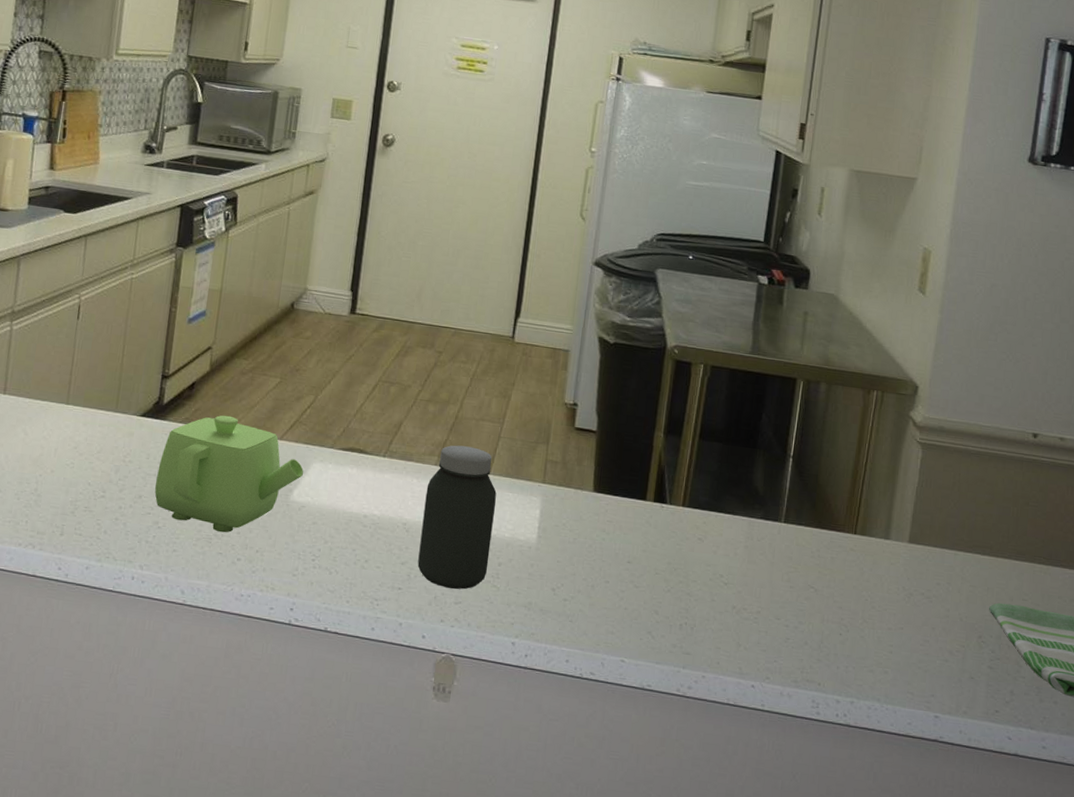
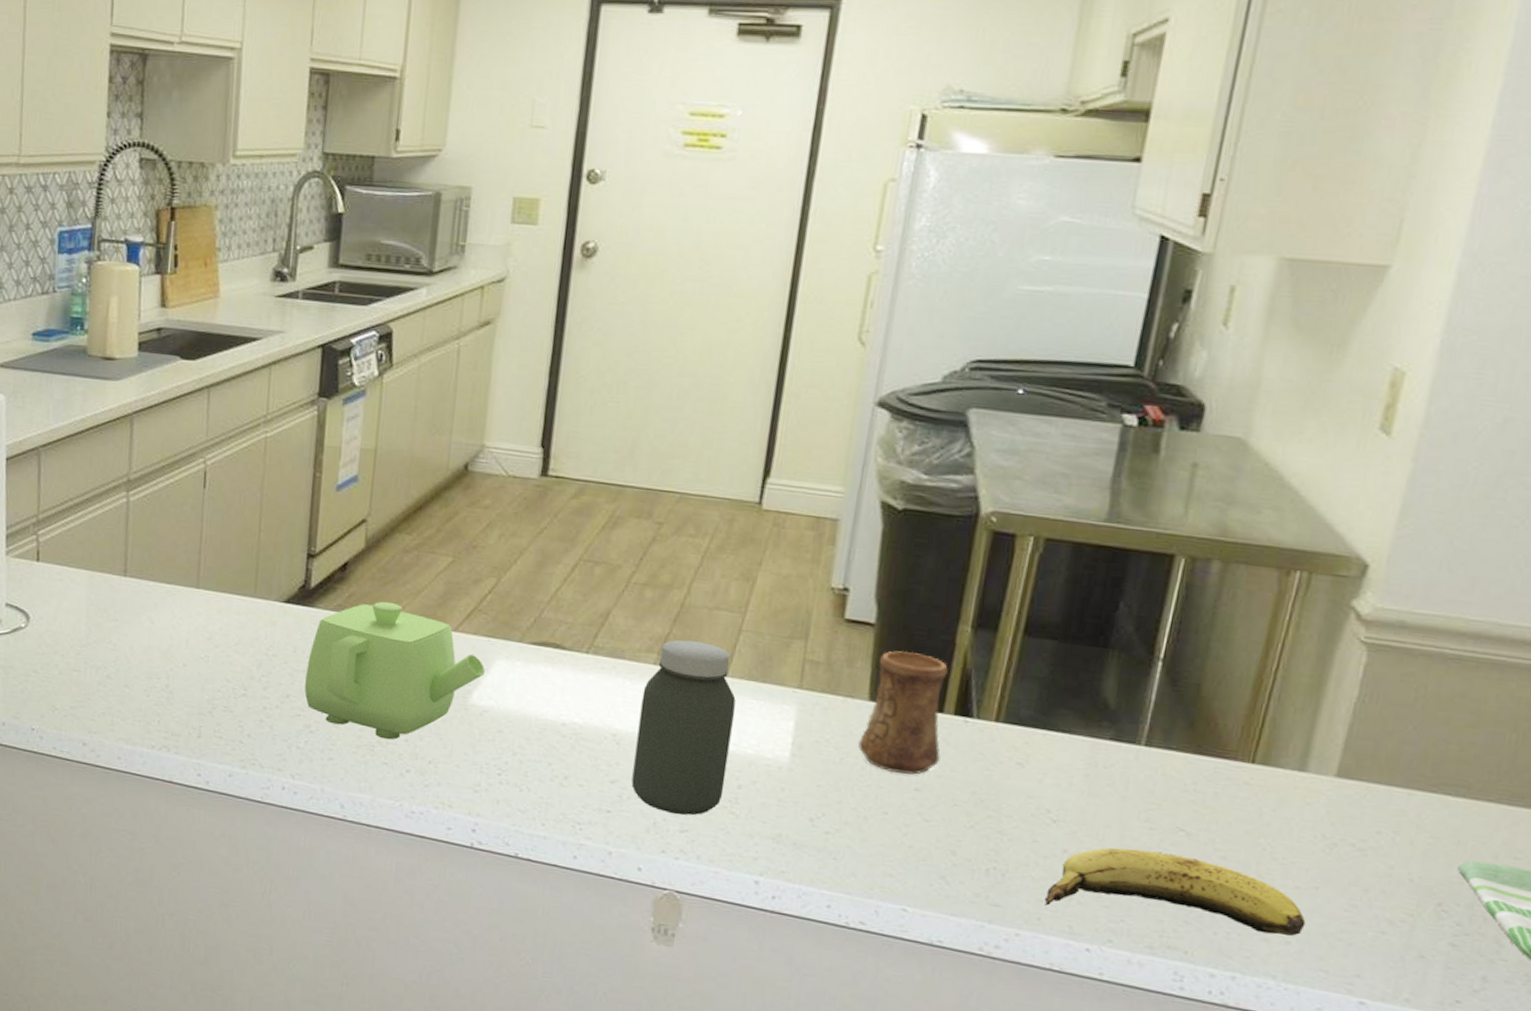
cup: none [586,452,649,550] -> present [857,650,948,775]
banana: none [721,603,897,667] -> present [1044,847,1306,936]

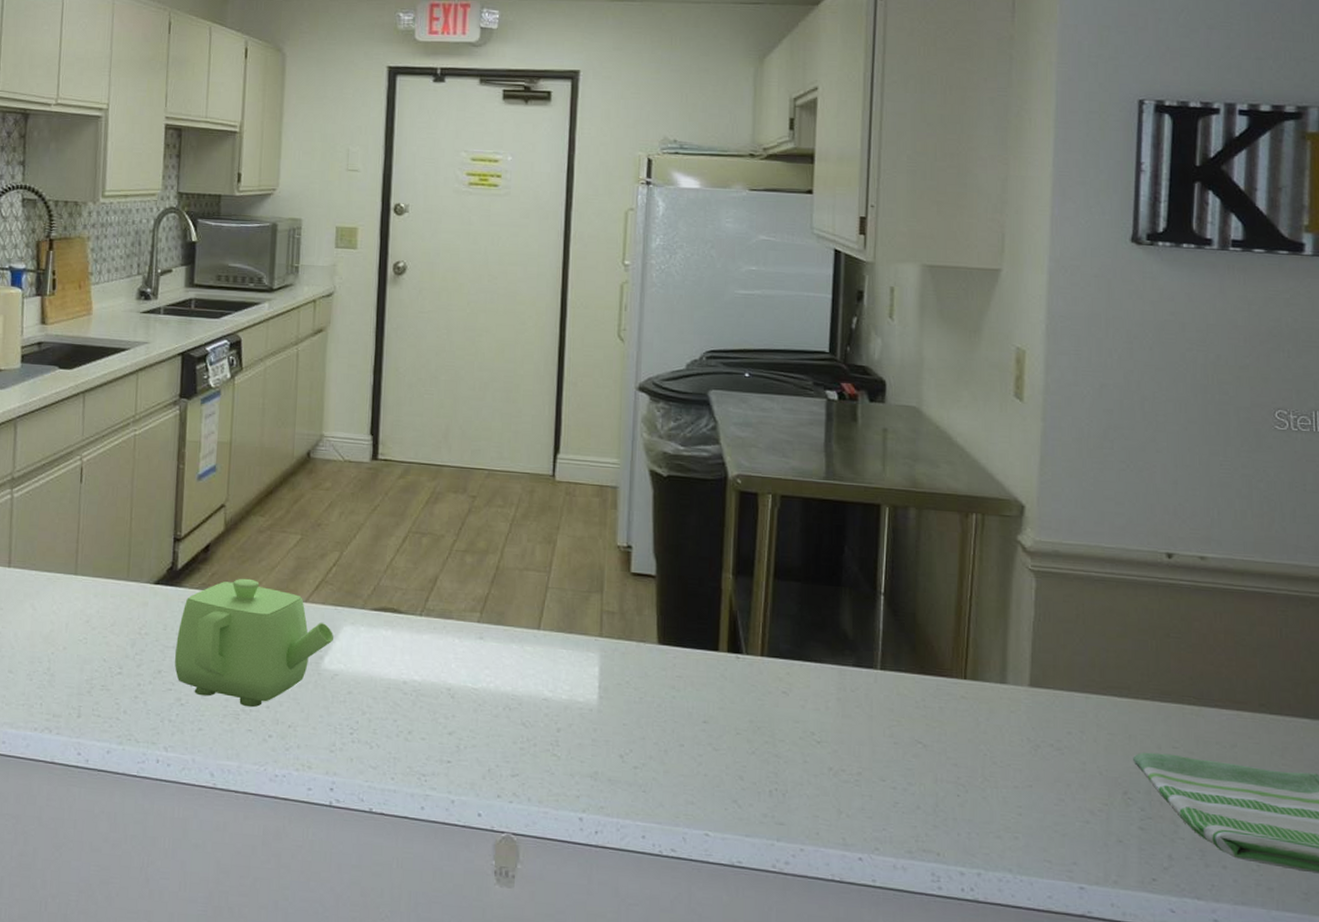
jar: present [631,639,736,816] -> none [467,599,549,761]
cup: present [857,650,948,775] -> none [652,598,720,709]
banana: present [1044,847,1306,936] -> none [819,762,1027,832]

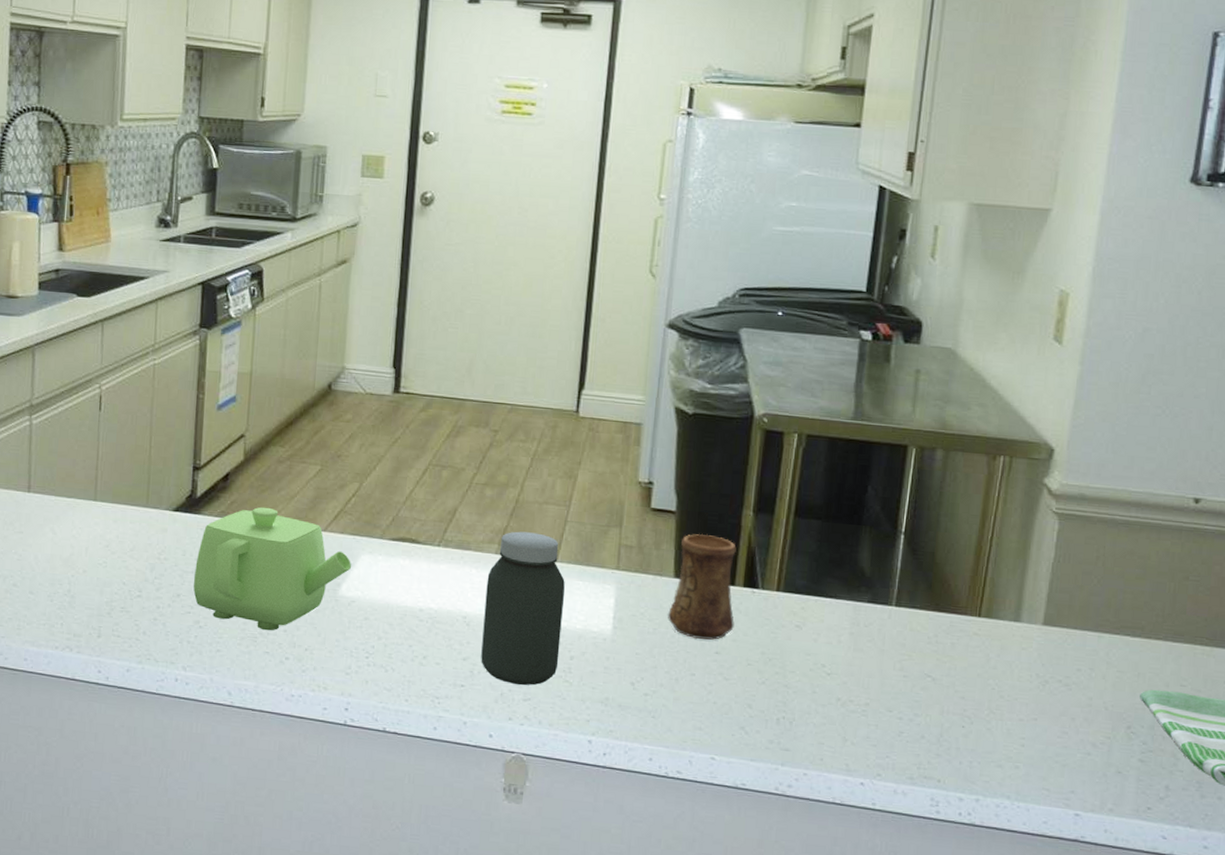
jar: none [467,599,549,761] -> present [481,531,565,686]
cup: none [652,598,720,709] -> present [667,533,737,640]

